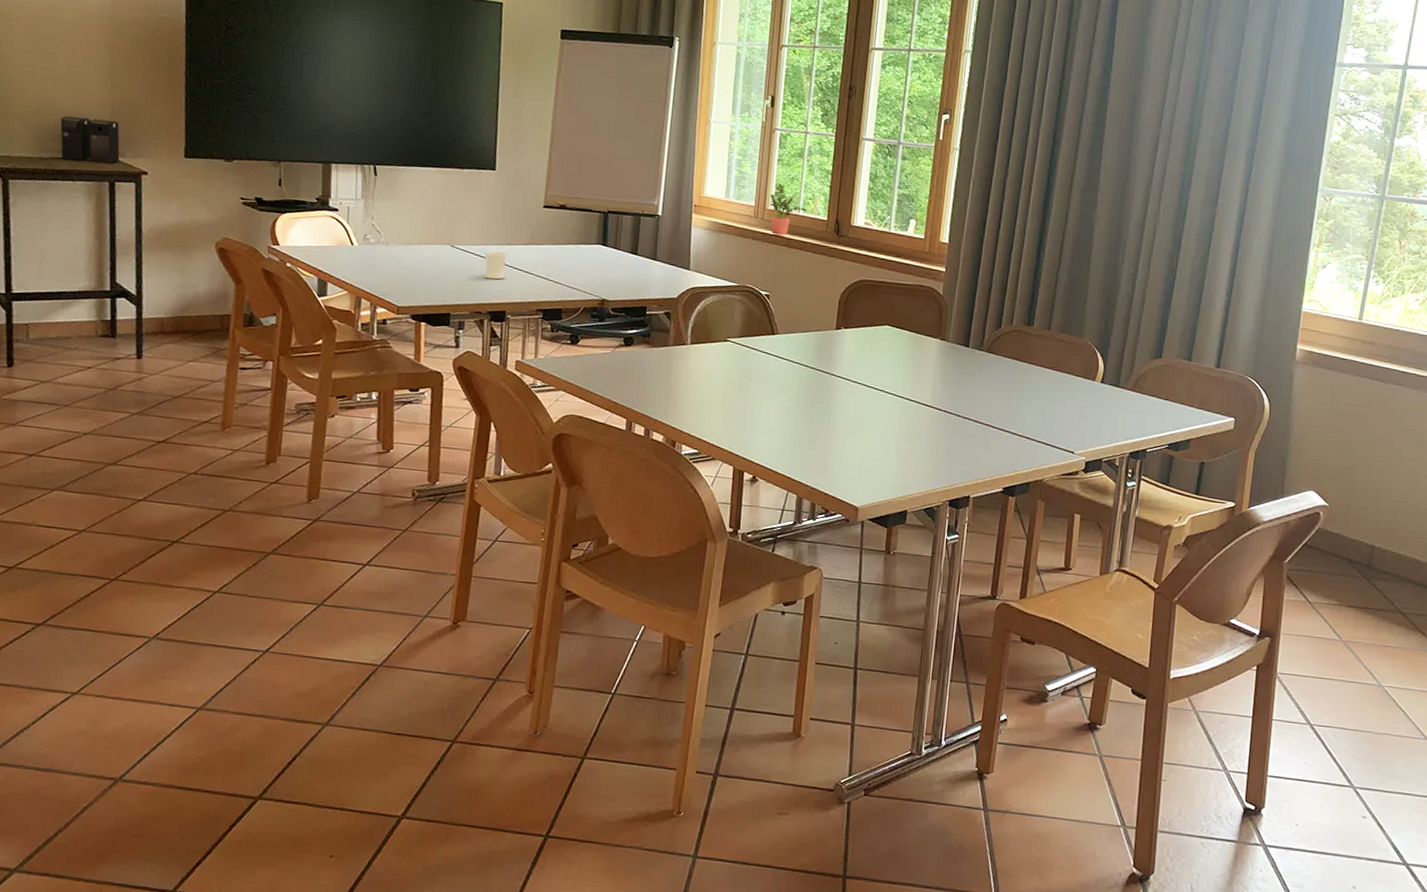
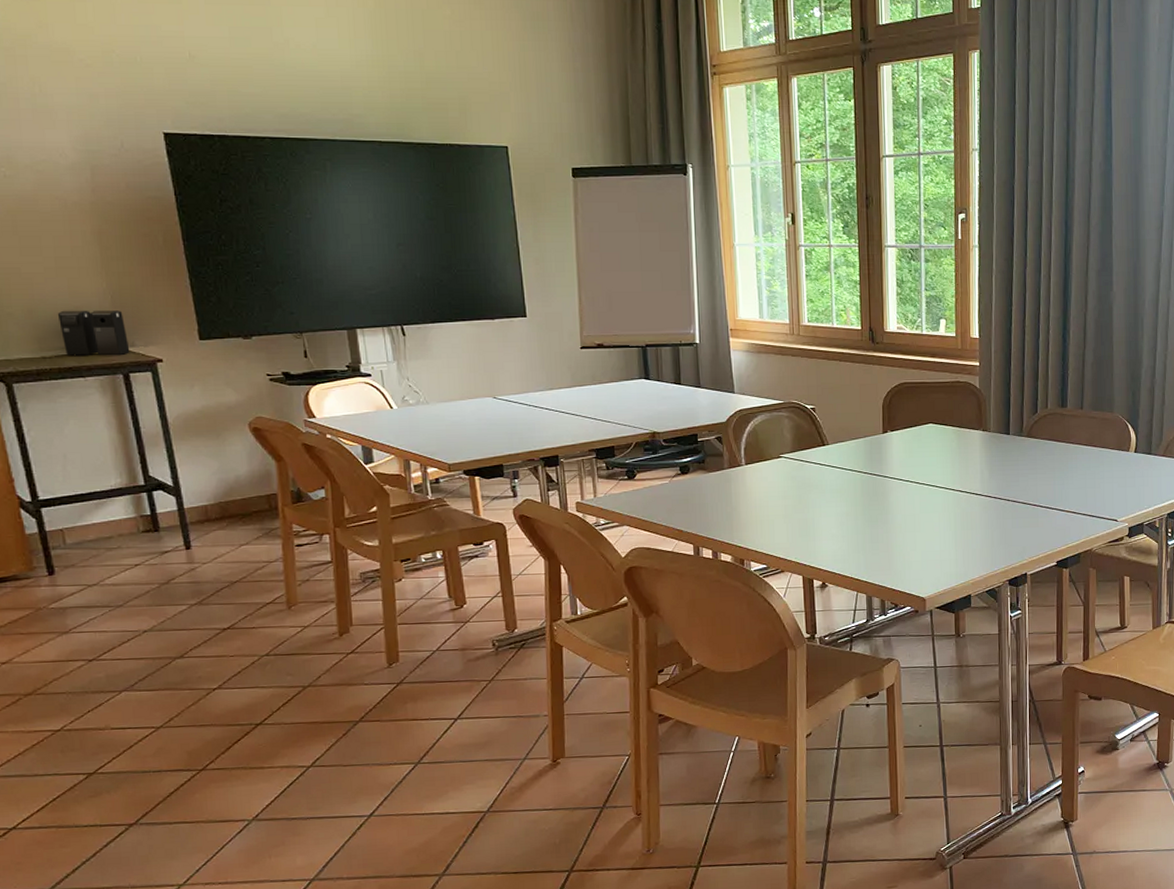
mug: present [484,251,507,280] -> none [527,397,553,426]
potted plant: present [770,184,807,236] -> none [803,299,840,349]

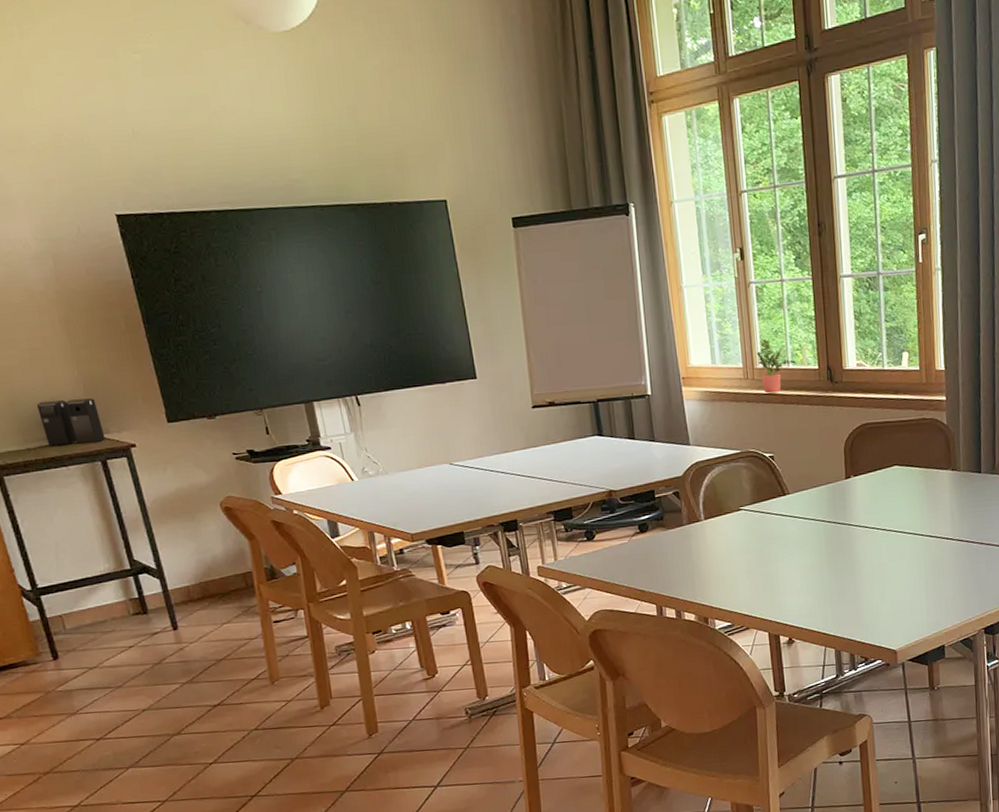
potted plant: none [803,299,840,349] -> present [756,339,796,394]

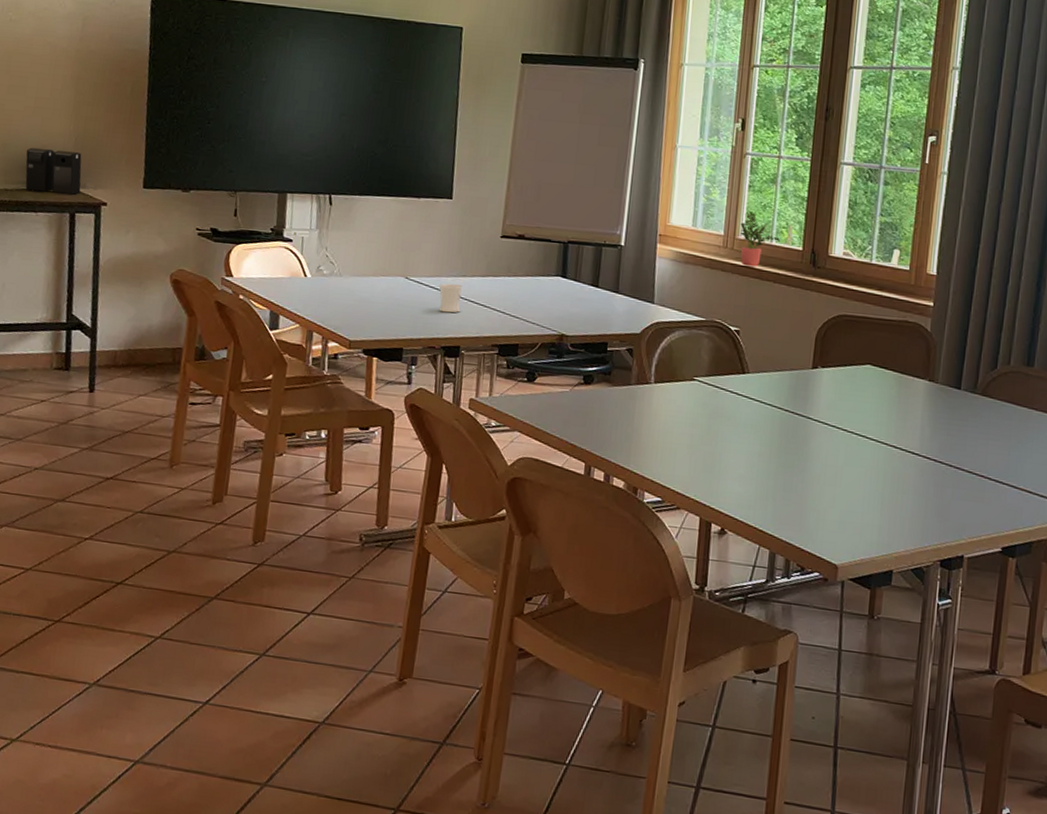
mug: none [483,460,510,491] -> present [438,283,463,314]

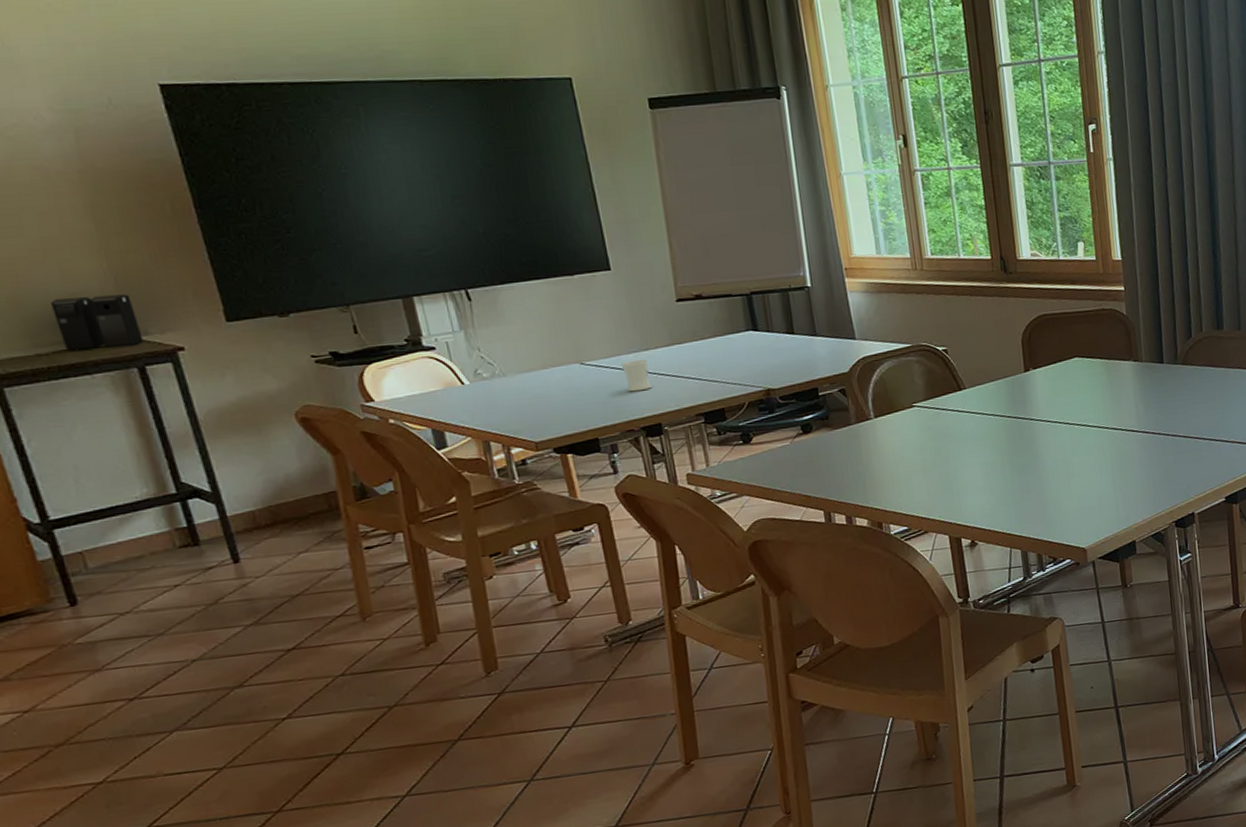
potted plant: present [740,211,780,267] -> none [924,228,967,285]

